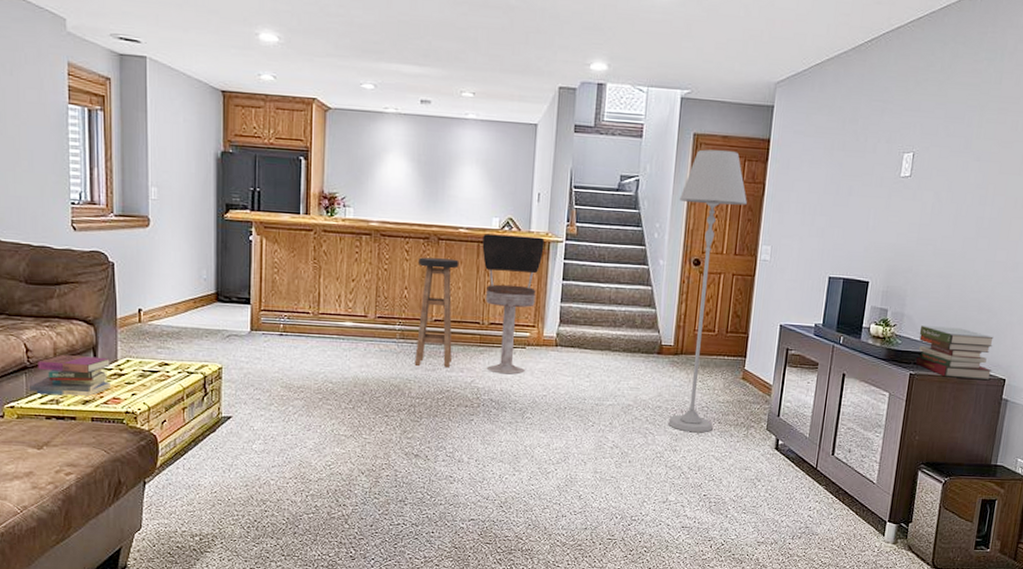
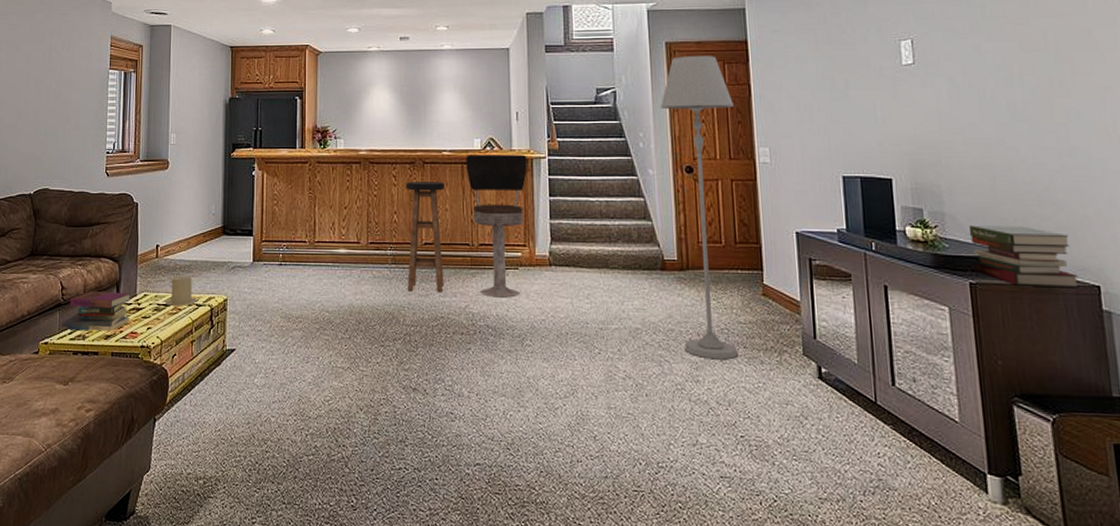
candle: none [152,341,189,374] -> present [165,275,198,307]

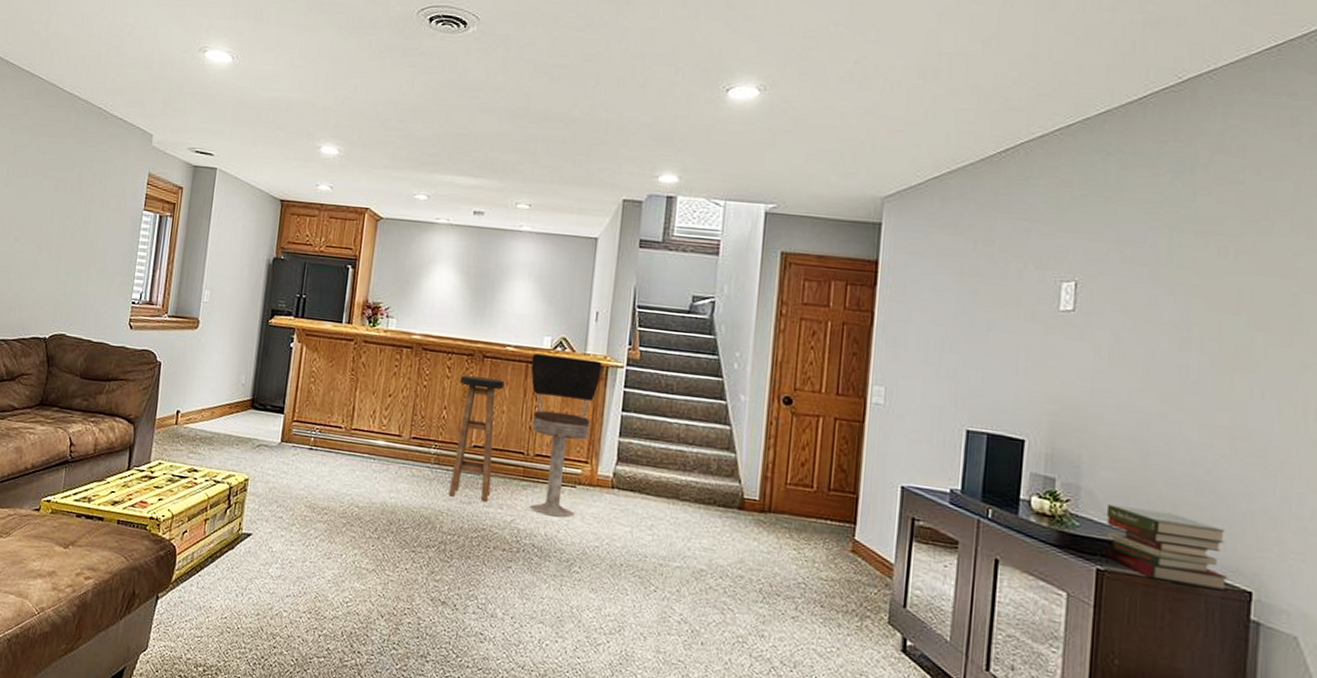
books: present [62,291,130,332] -> none [67,451,144,498]
candle: present [165,275,198,307] -> none [181,446,216,482]
floor lamp: present [661,56,738,360] -> none [753,270,851,618]

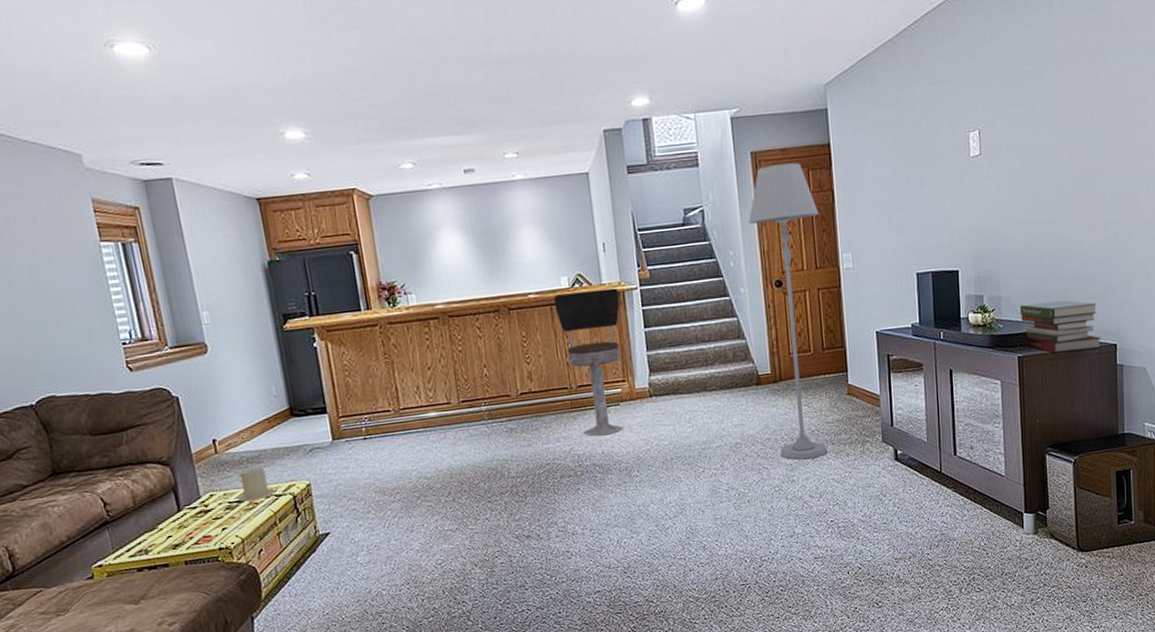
candle: none [181,446,216,482] -> present [237,466,276,502]
bar stool: present [448,375,505,503] -> none [491,327,546,445]
floor lamp: none [753,270,851,618] -> present [749,163,827,460]

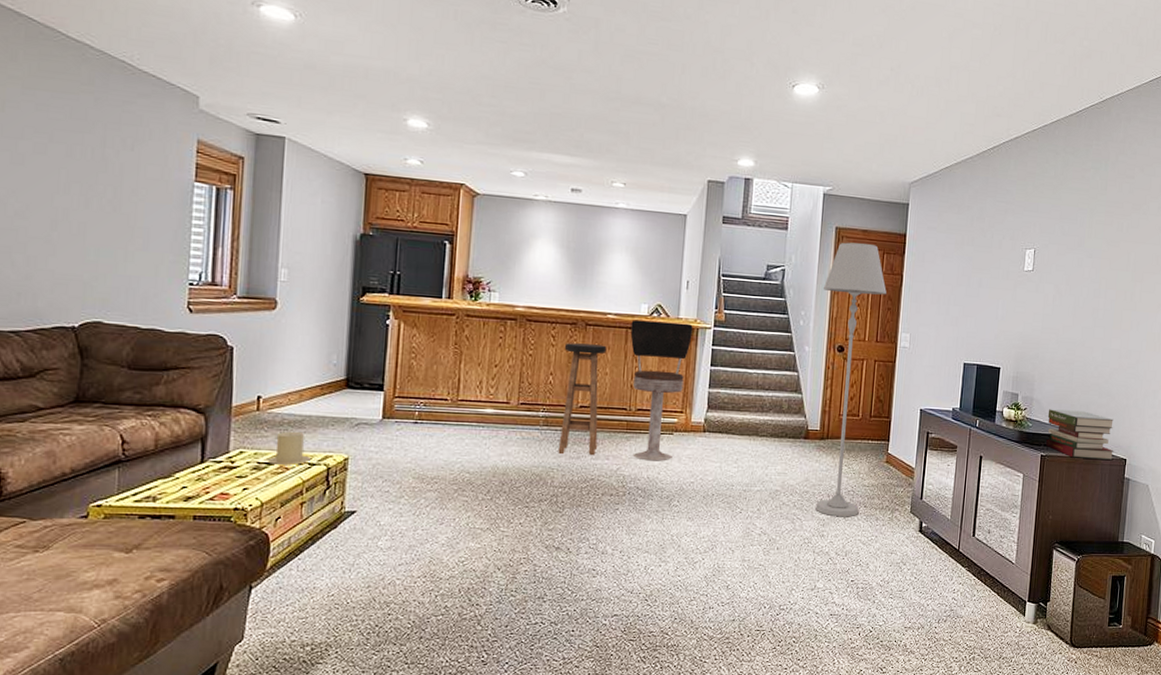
bar stool: none [491,327,546,445] -> present [558,343,607,456]

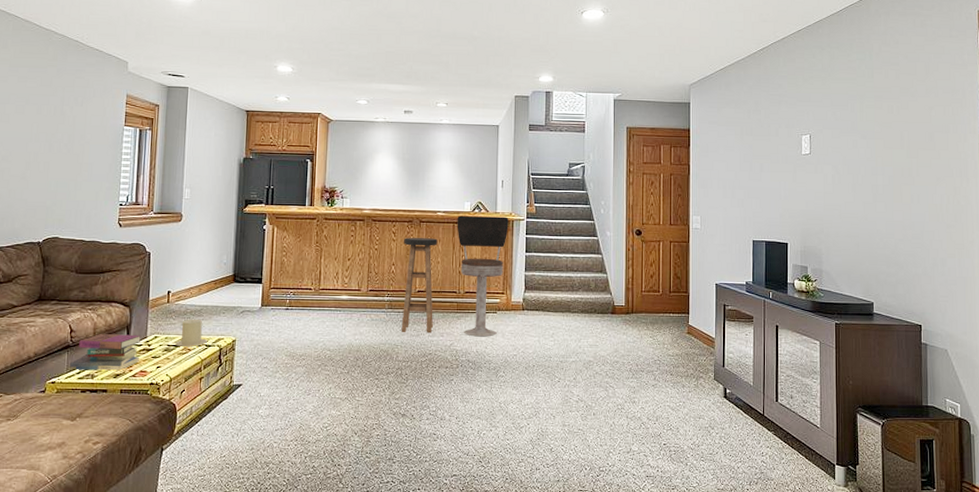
books: none [122,447,221,493] -> present [70,334,141,371]
floor lamp: present [815,242,887,517] -> none [620,139,676,385]
books: present [1046,409,1114,461] -> none [838,280,907,327]

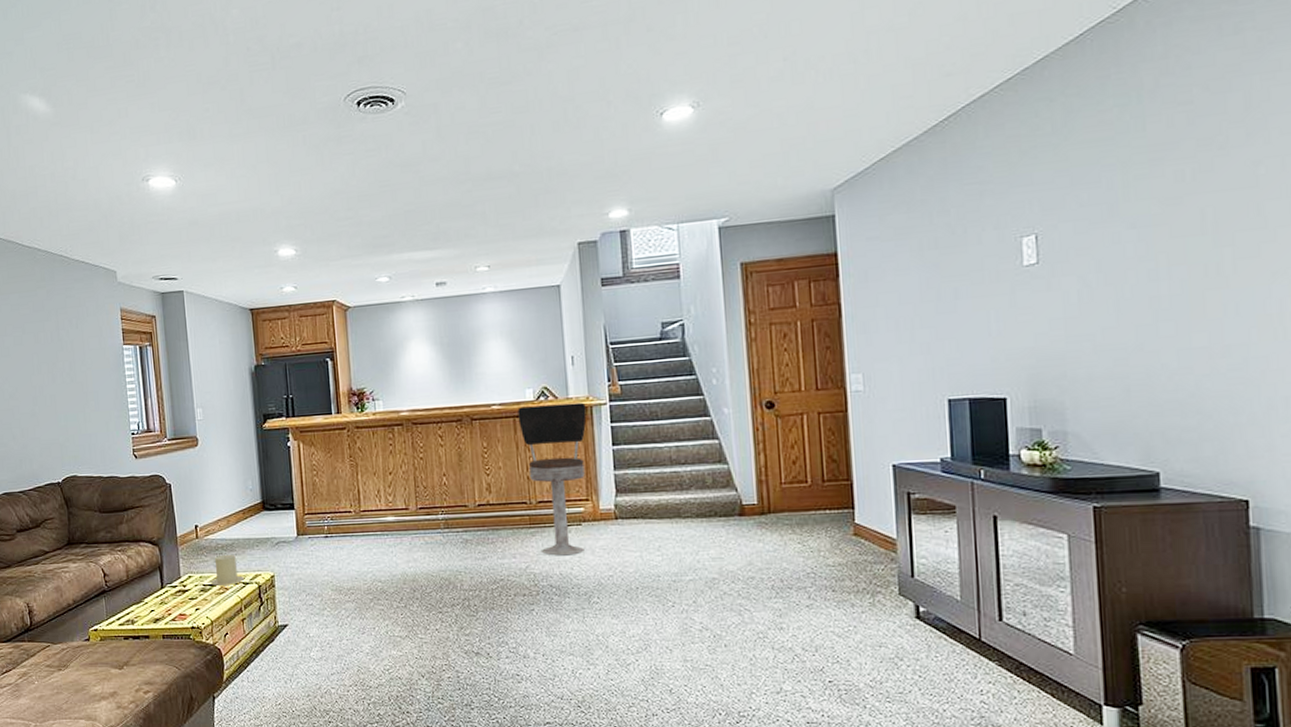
books: present [70,334,141,371] -> none [109,575,177,616]
bar stool: present [401,238,438,334] -> none [453,438,502,557]

